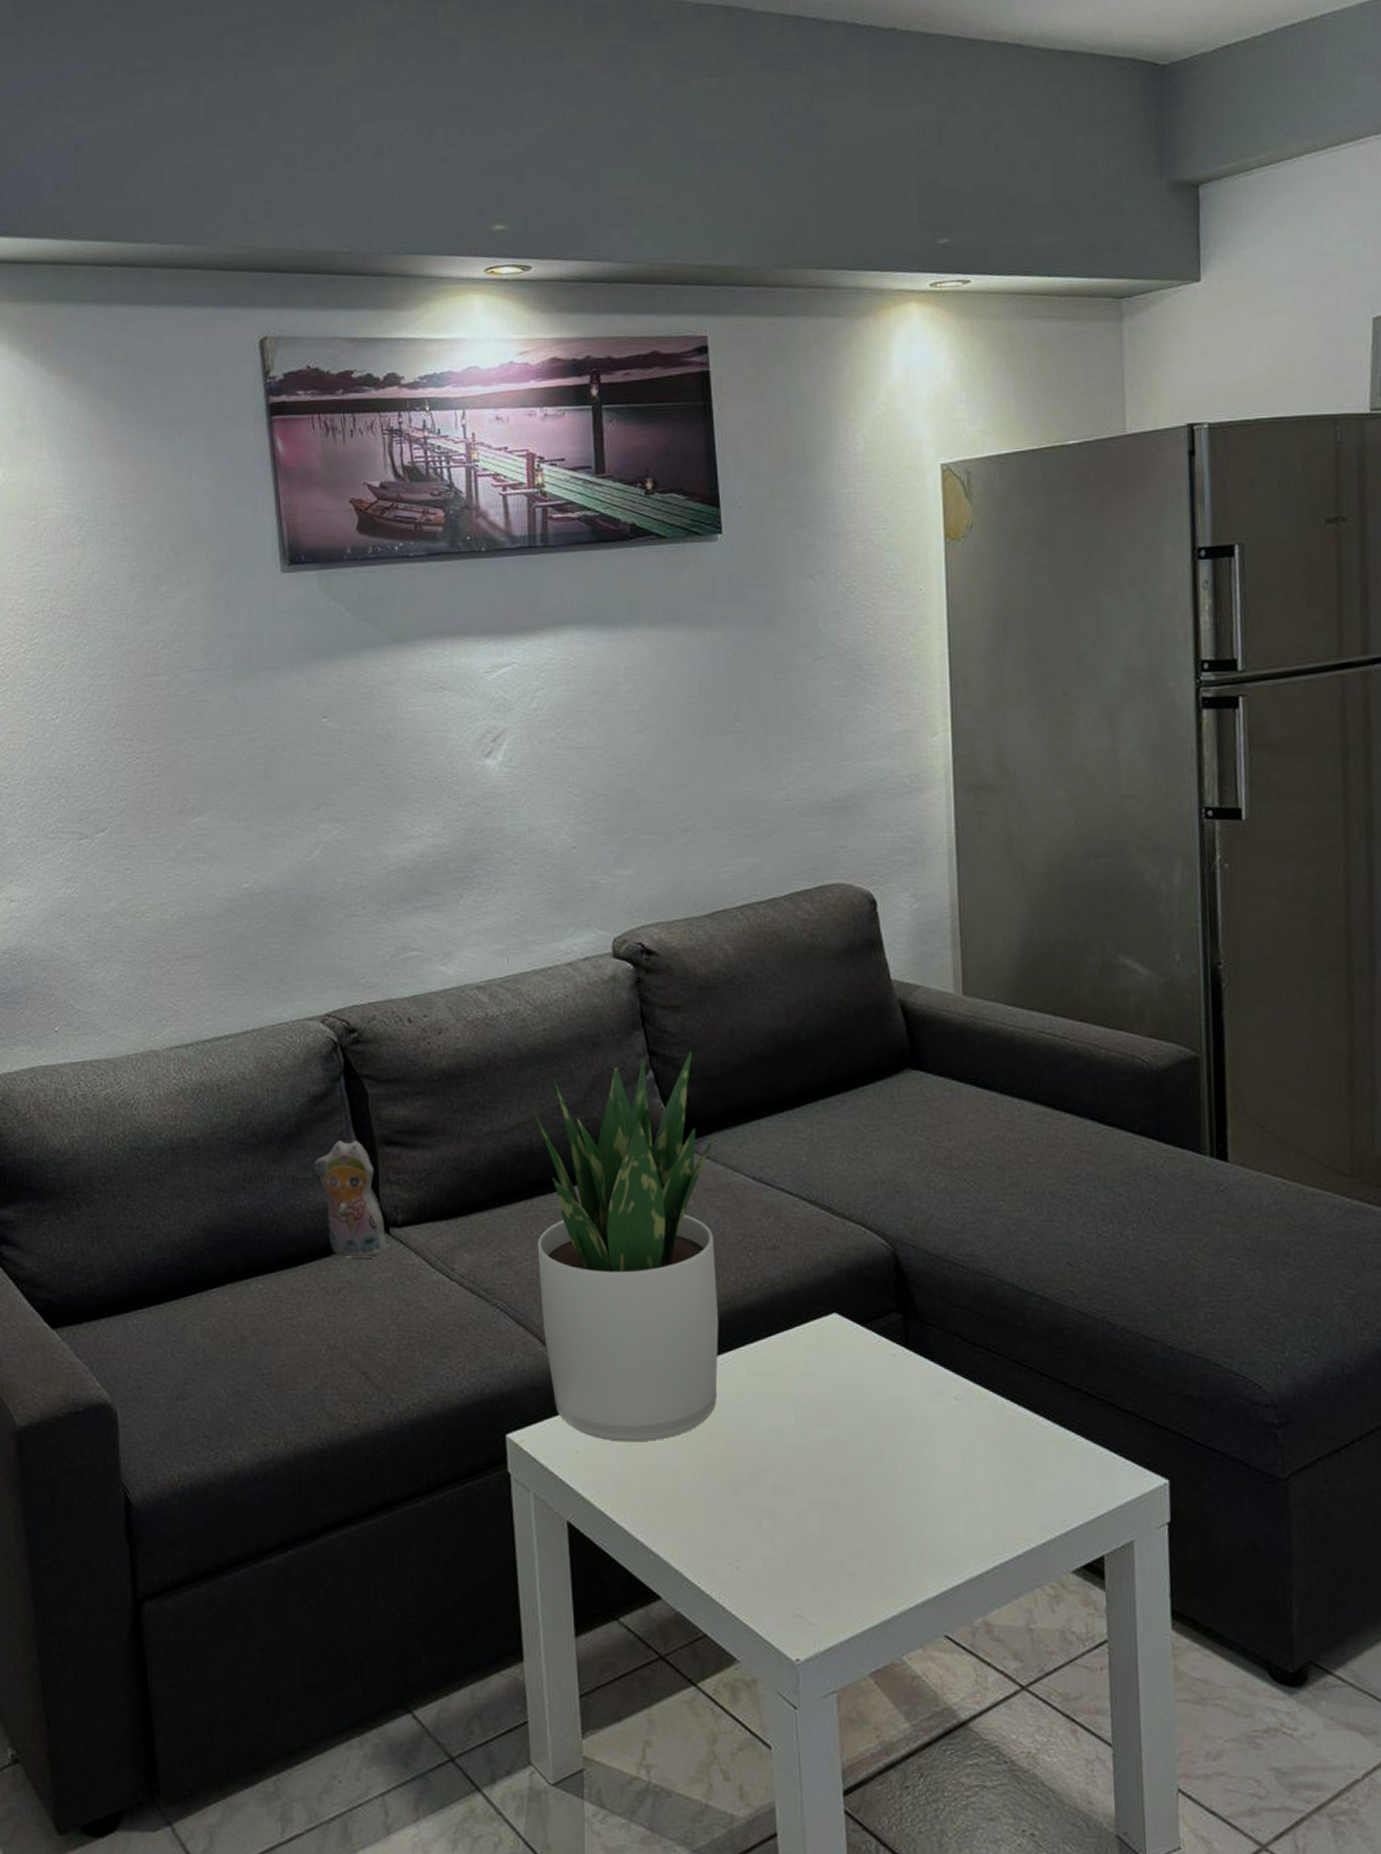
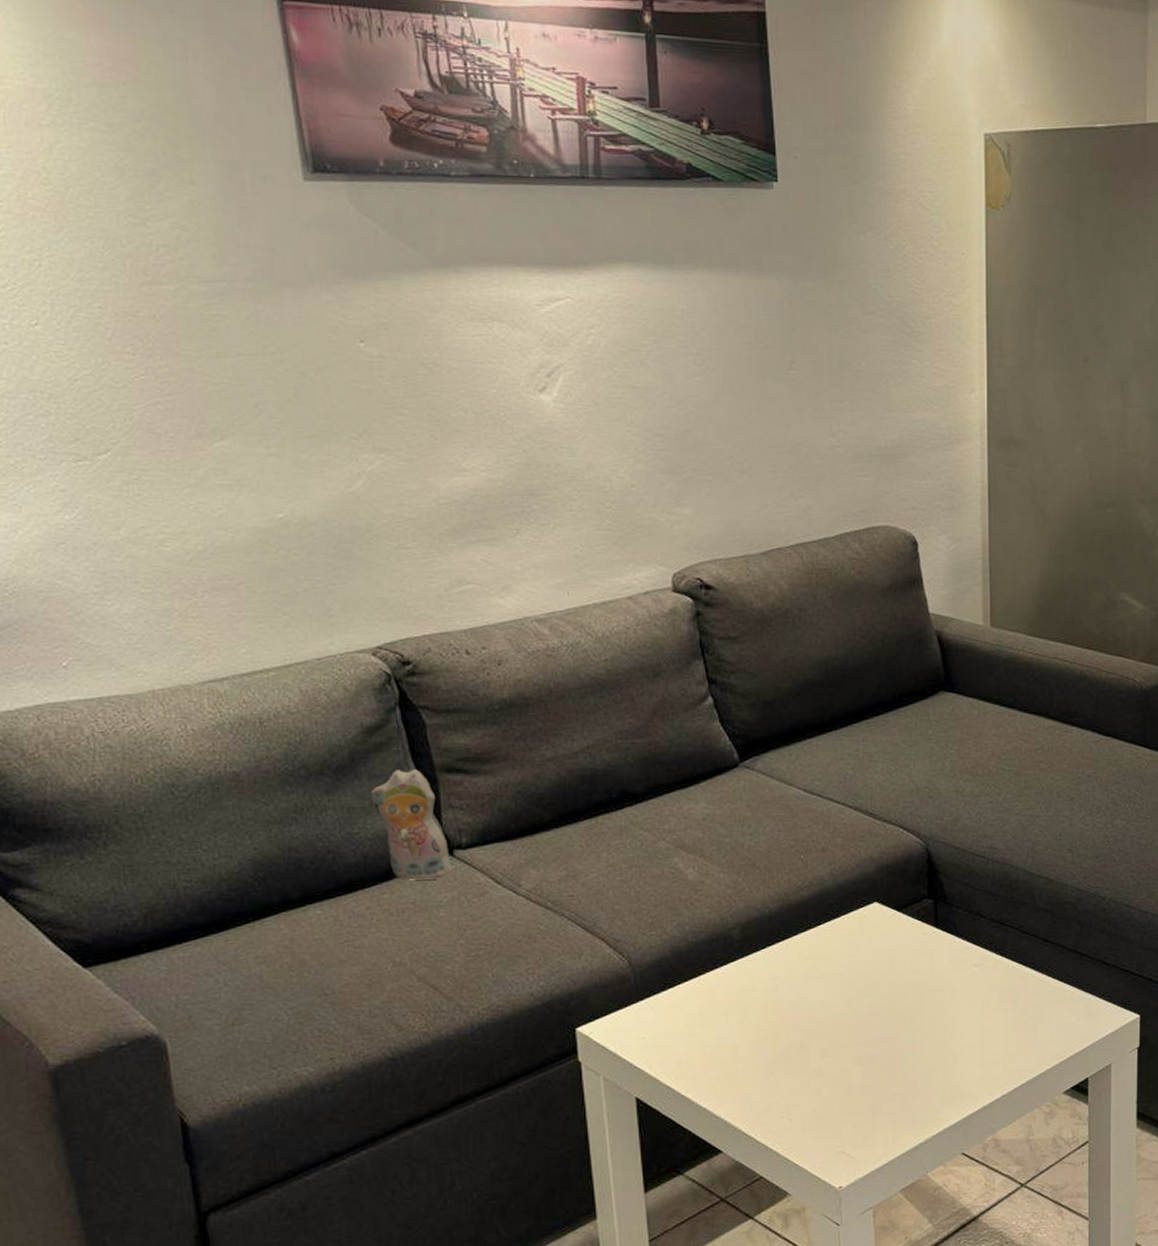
planter: present [532,1051,719,1443] -> none [596,678,774,1026]

